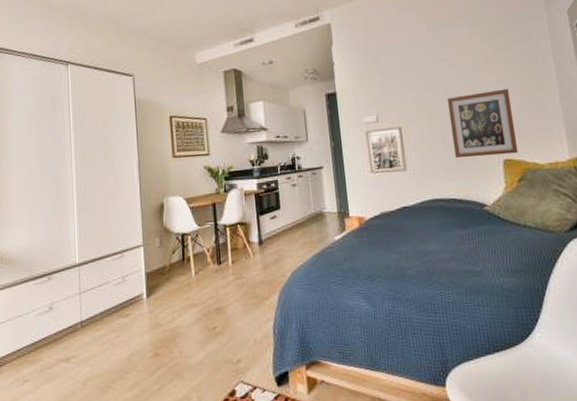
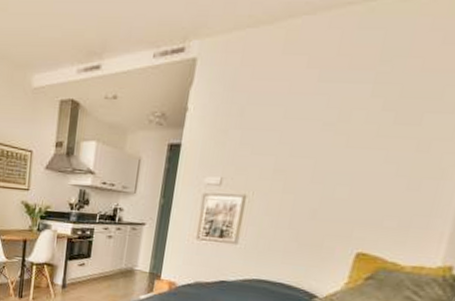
wall art: present [447,88,519,159] -> none [299,170,396,249]

